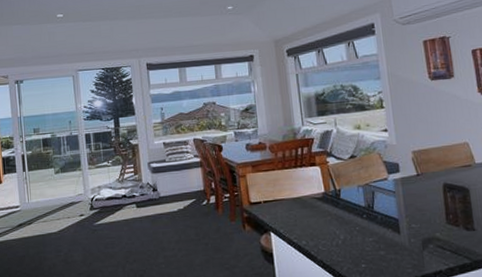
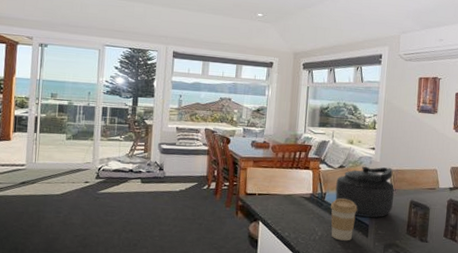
coffee cup: none [348,193,382,242] -> present [330,198,357,241]
kettle: none [349,149,423,211] -> present [335,166,394,218]

